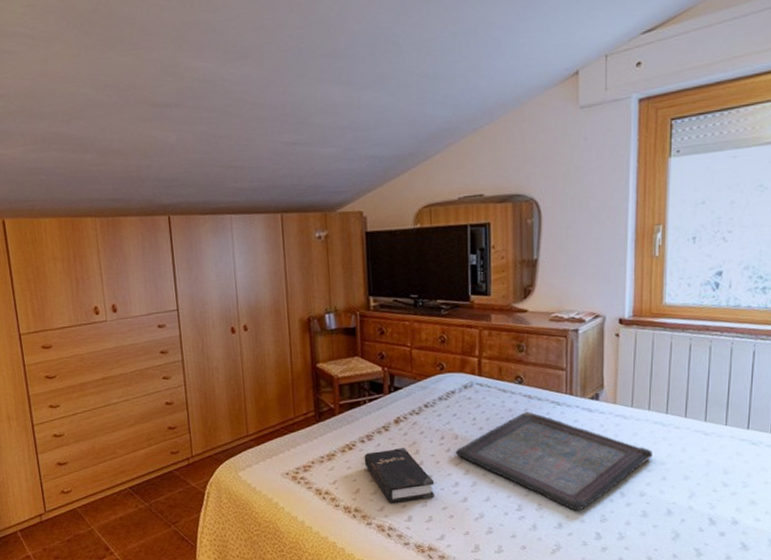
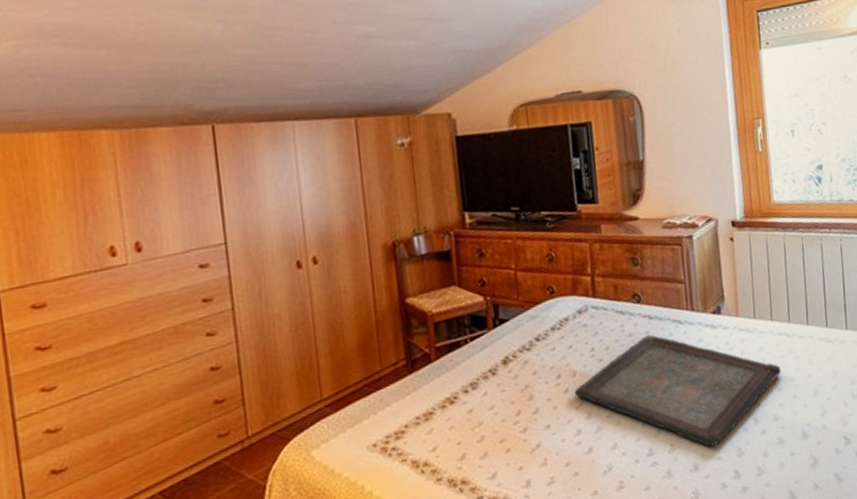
hardback book: present [364,448,435,503] -> none [468,394,555,467]

